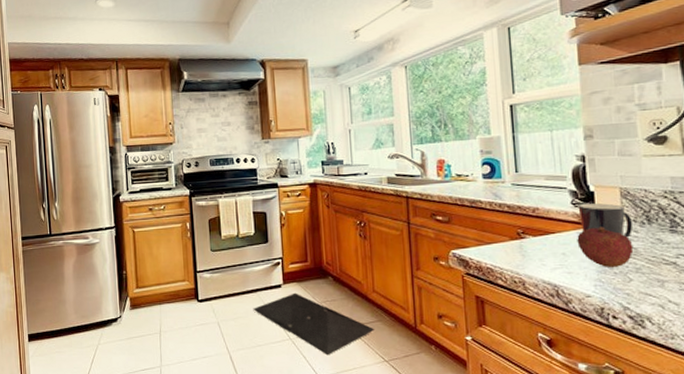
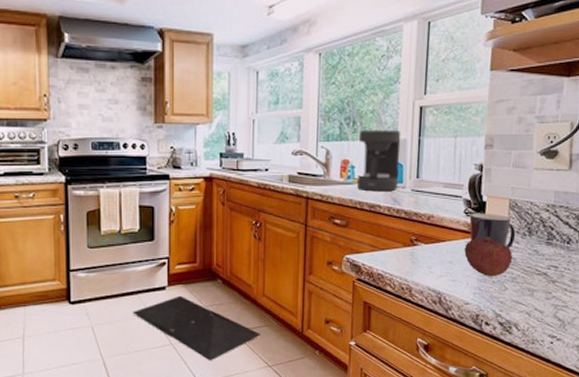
coffee maker: none [452,128,498,188] -> present [357,129,401,192]

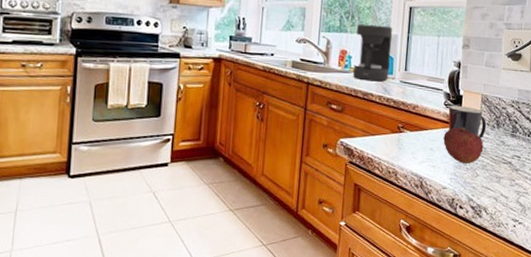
door mat: present [132,295,262,361] -> none [133,172,258,239]

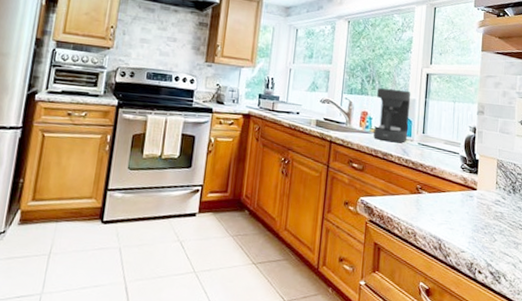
fruit: present [443,127,484,164] -> none [461,190,501,229]
mug: present [448,106,487,139] -> none [465,169,503,203]

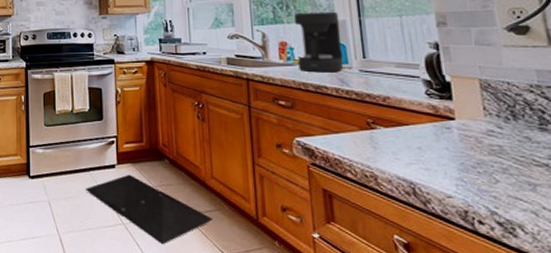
door mat: none [161,223,280,292] -> present [85,174,214,245]

